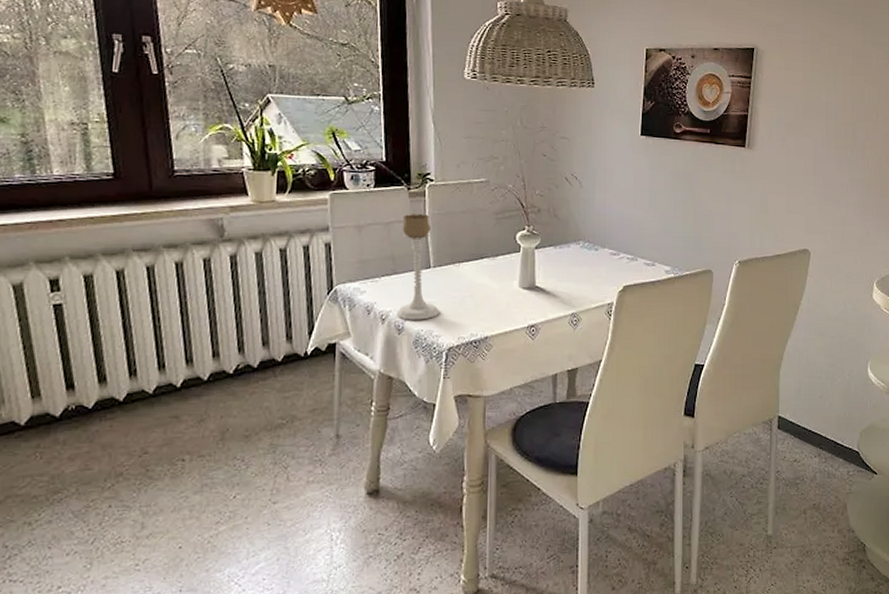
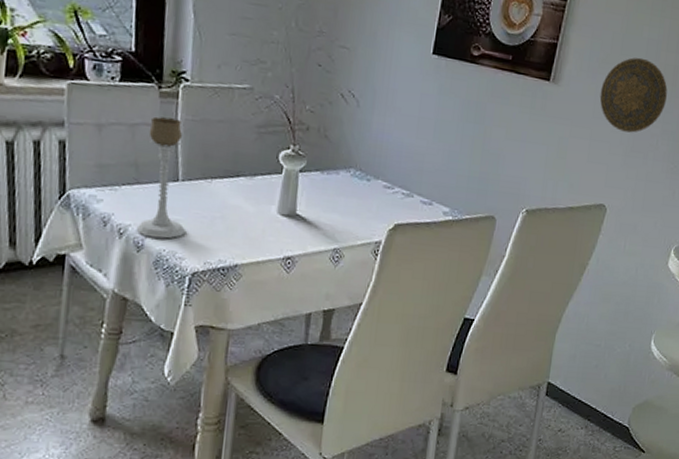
decorative plate: none [791,119,850,184] -> present [599,57,668,133]

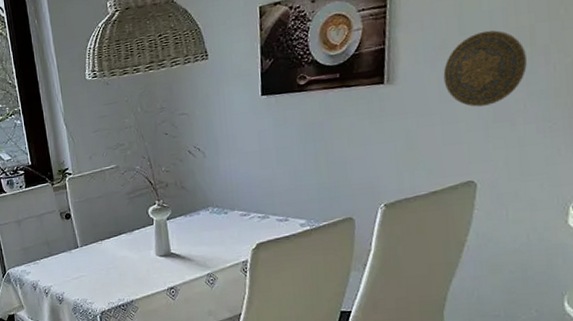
candle holder: present [136,116,187,239] -> none [50,203,91,292]

